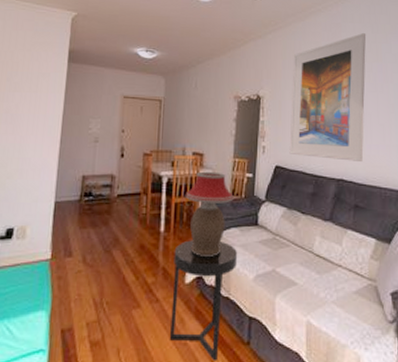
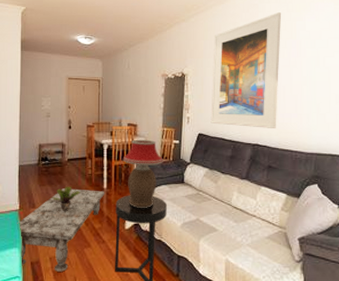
coffee table: none [46,231,162,342] -> present [17,188,105,272]
potted plant: none [94,229,131,262] -> present [51,186,81,212]

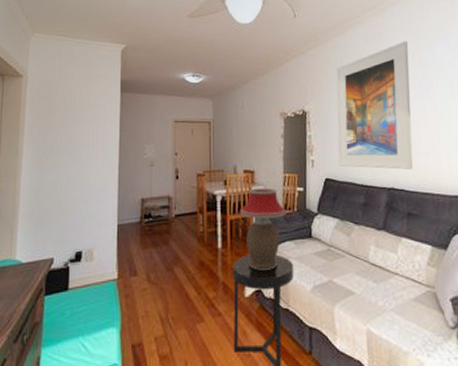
coffee table: present [17,188,105,272] -> none [115,250,220,355]
potted plant: present [51,186,81,212] -> none [156,247,191,280]

